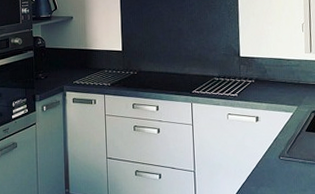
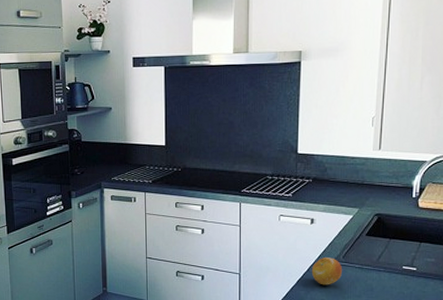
fruit: none [259,153,288,180] -> present [311,258,343,285]

